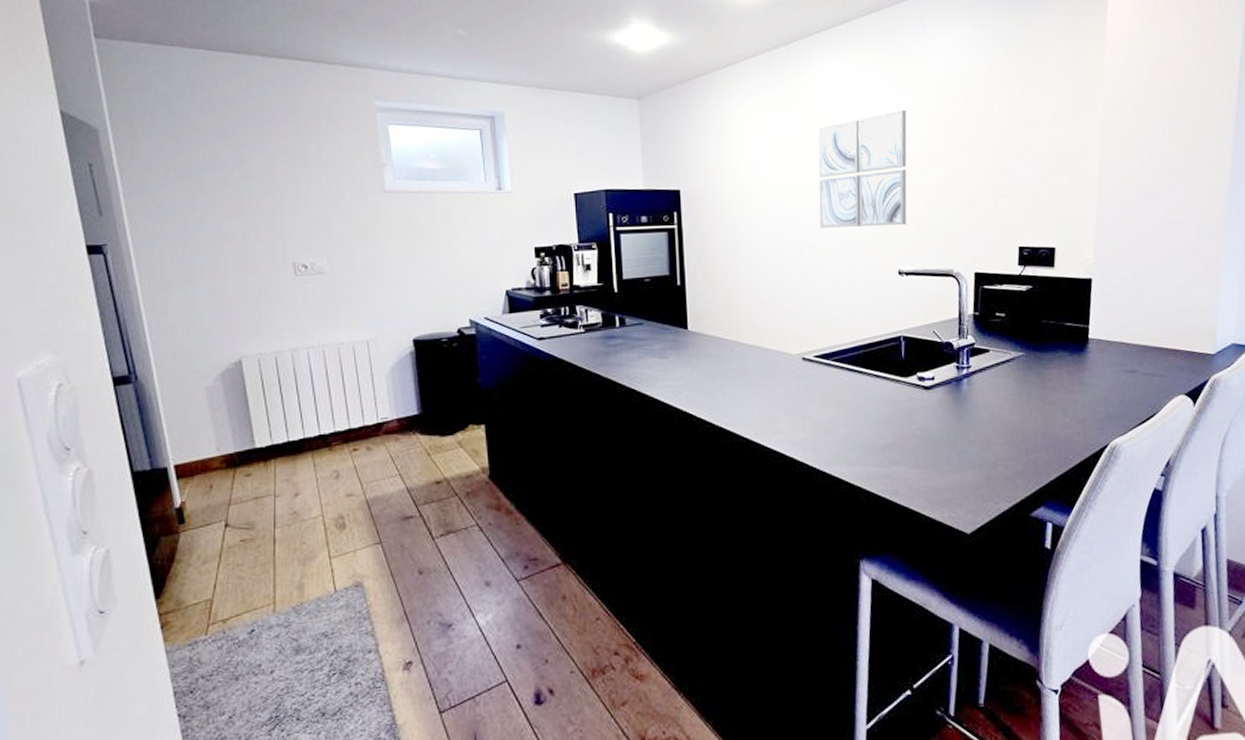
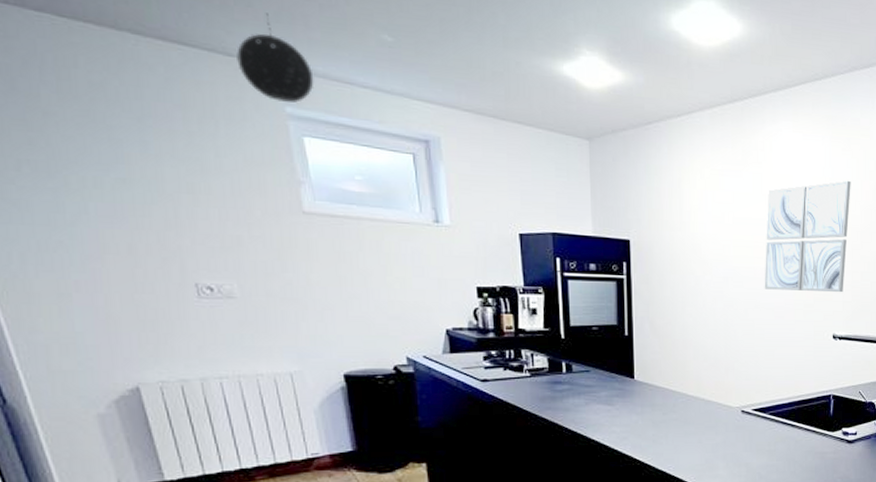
pendant light: none [339,25,399,97] -> present [237,13,315,103]

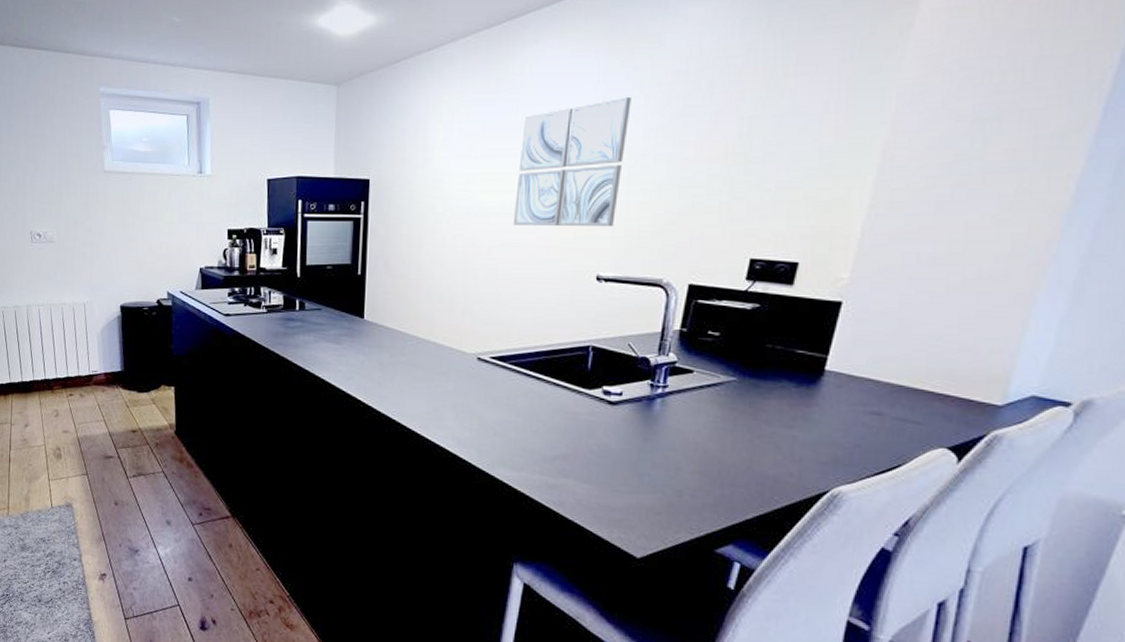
pendant light: present [237,13,315,103] -> none [72,15,121,83]

